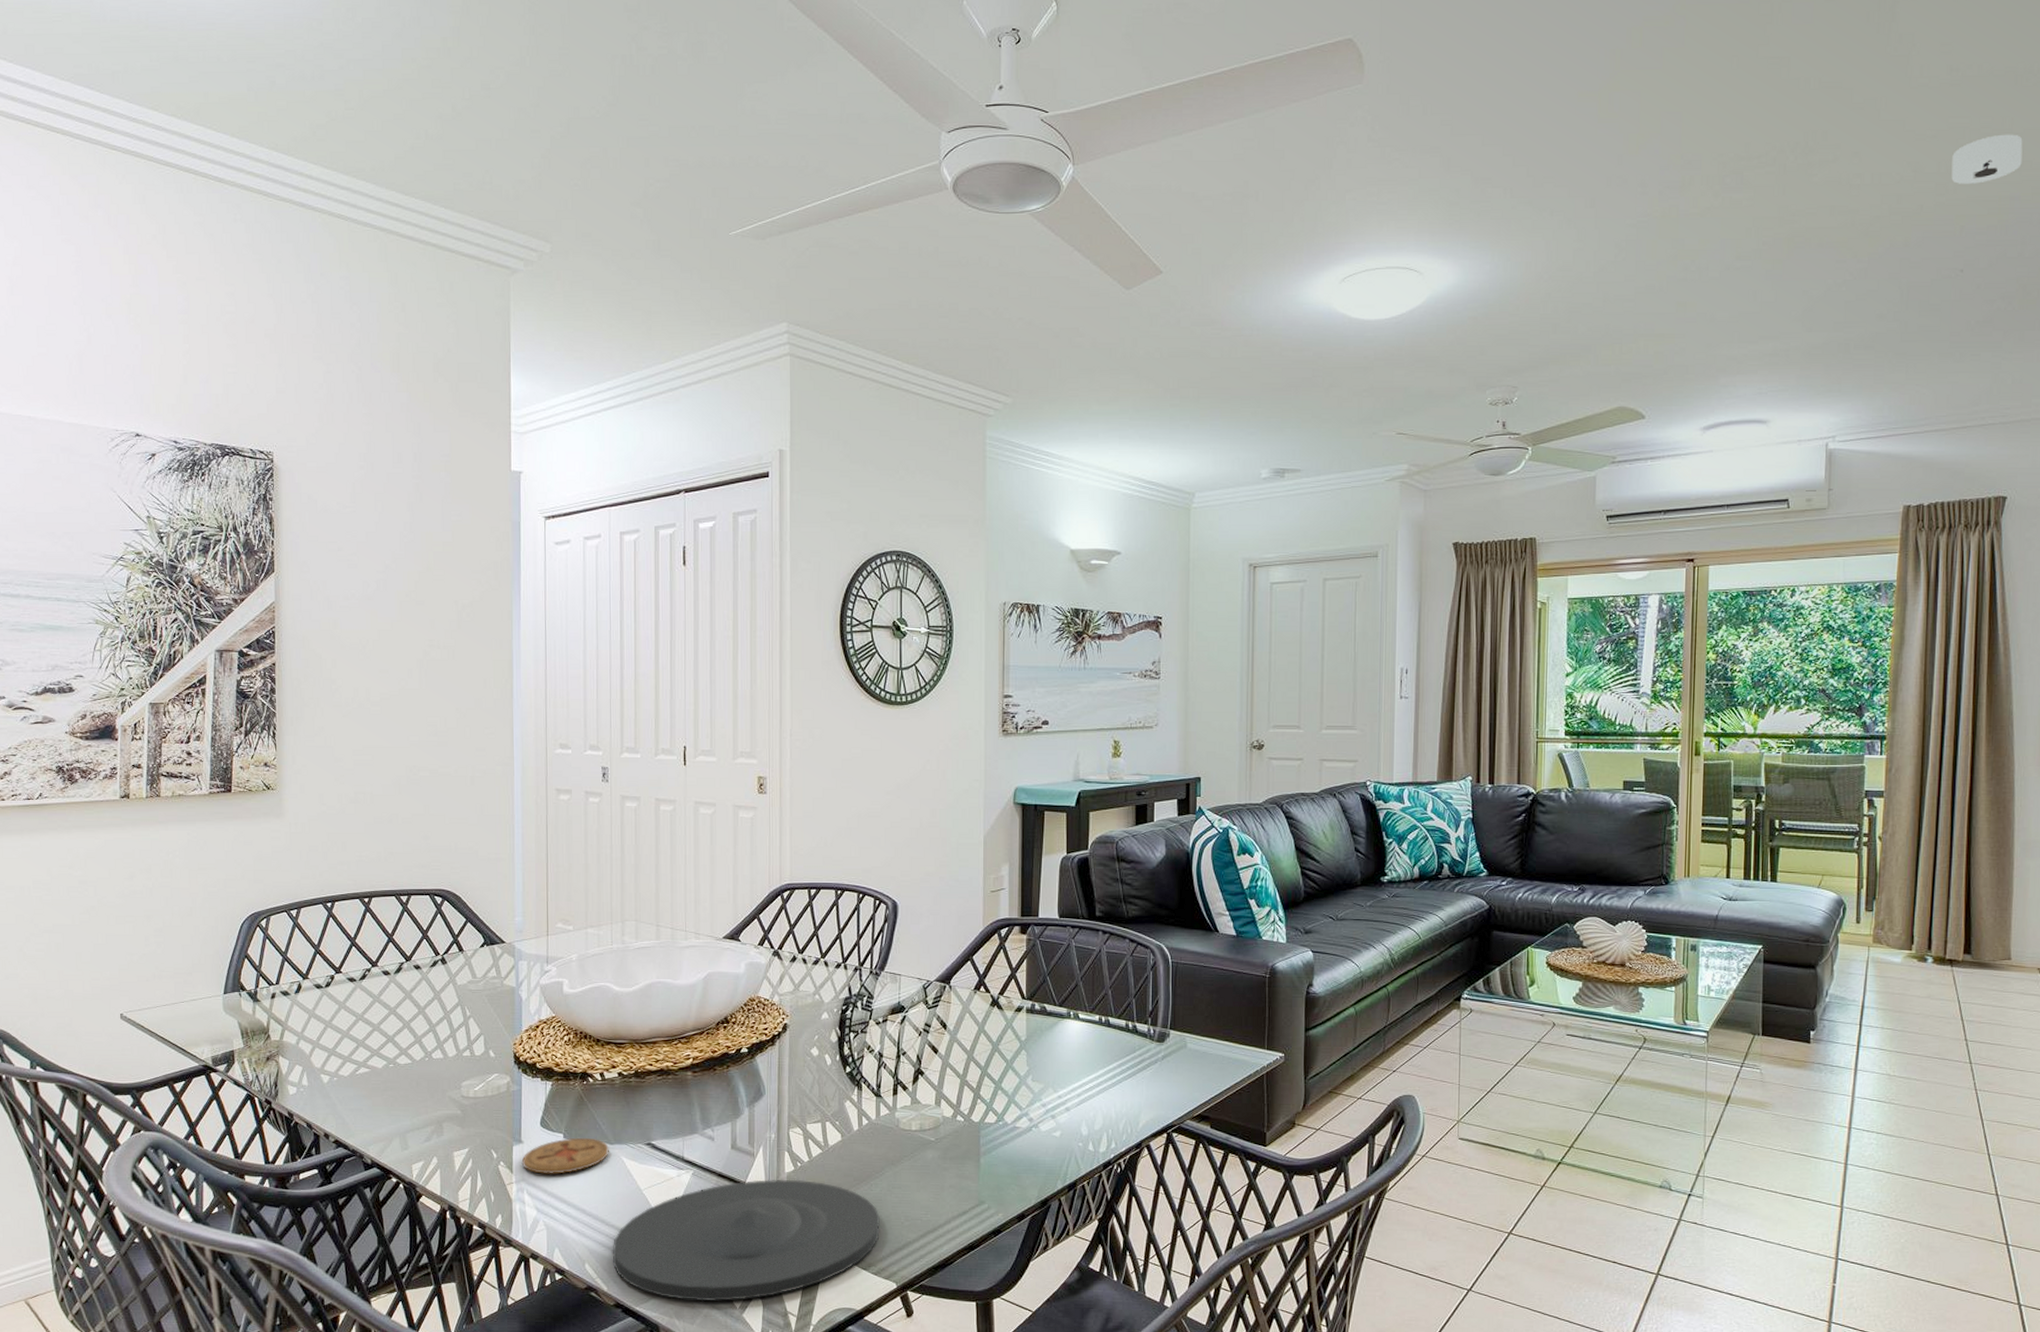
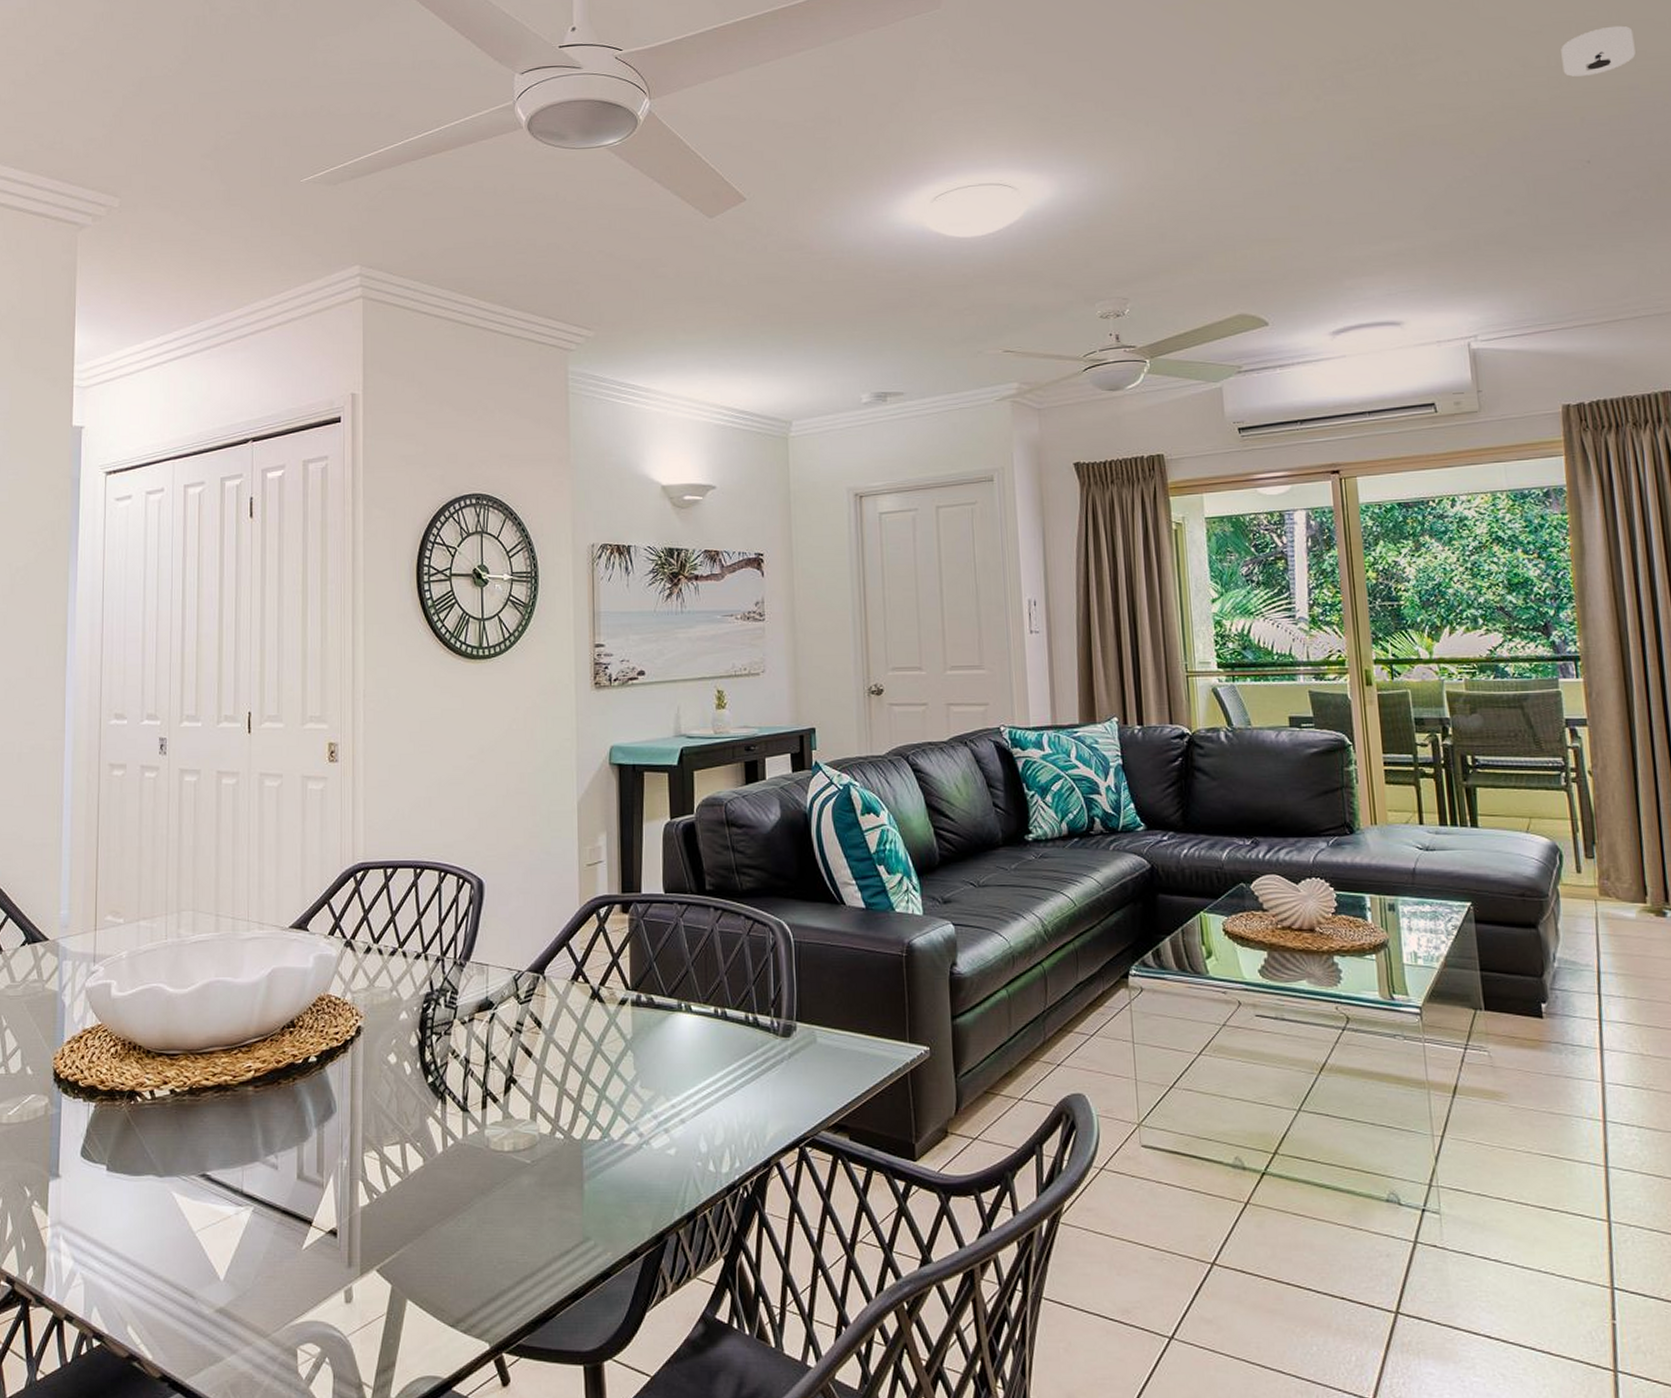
coaster: present [522,1137,610,1174] -> none [59,1169,159,1215]
plate: present [612,1179,880,1302] -> none [158,1215,469,1372]

